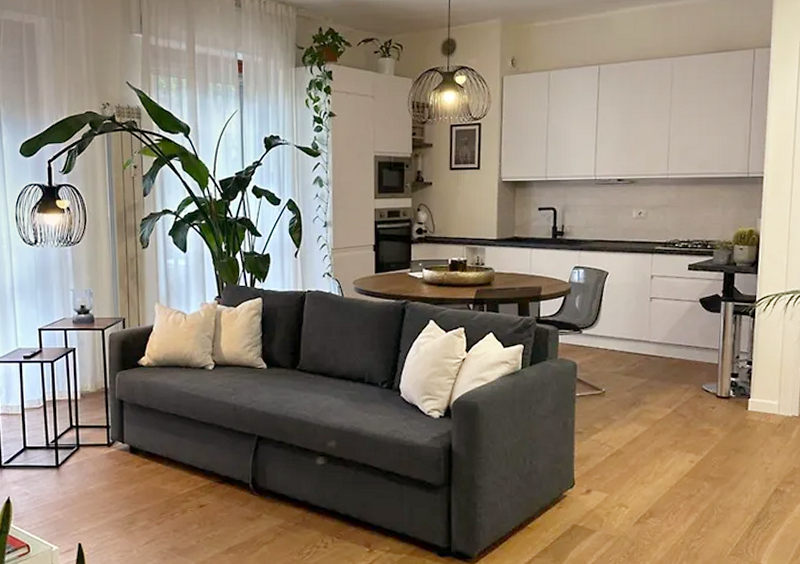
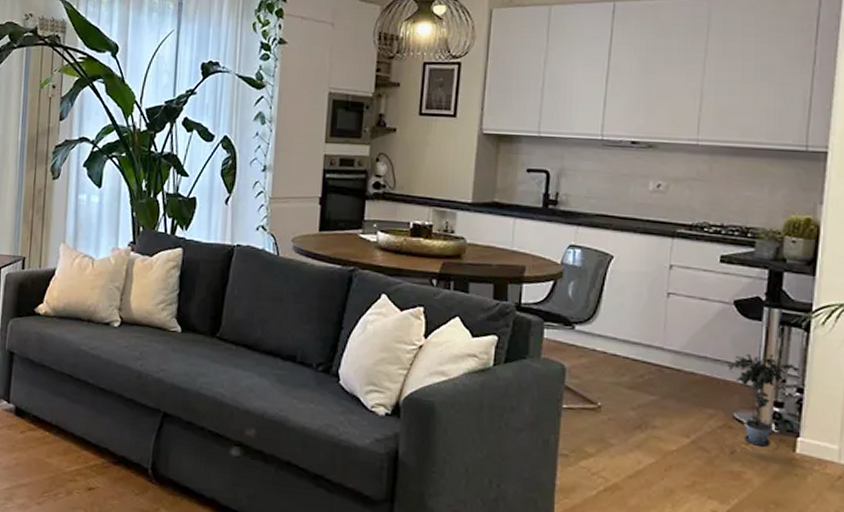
potted plant: none [690,337,753,418] -> present [715,353,804,455]

